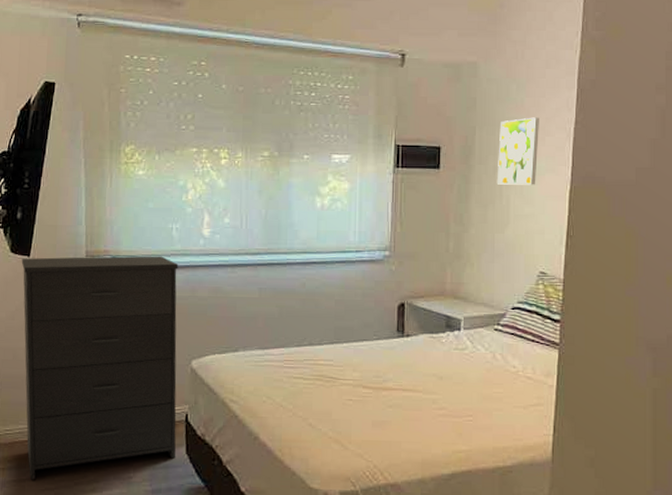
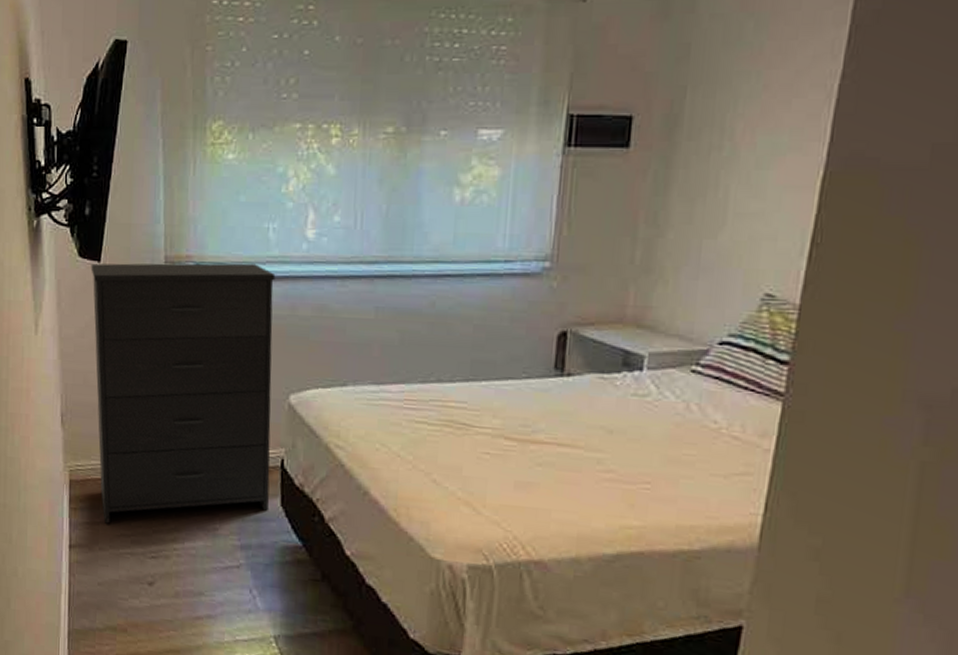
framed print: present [496,117,539,185] -> none [711,70,786,170]

